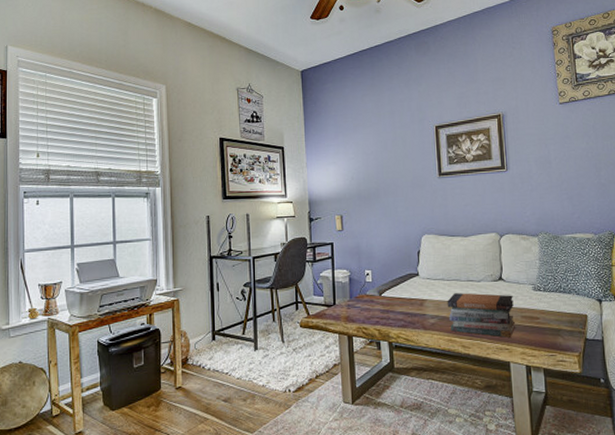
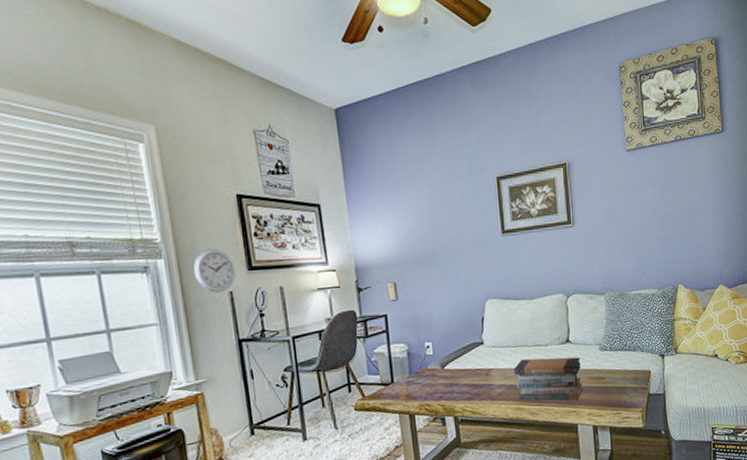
wall clock: none [182,180,214,216] -> present [194,248,236,293]

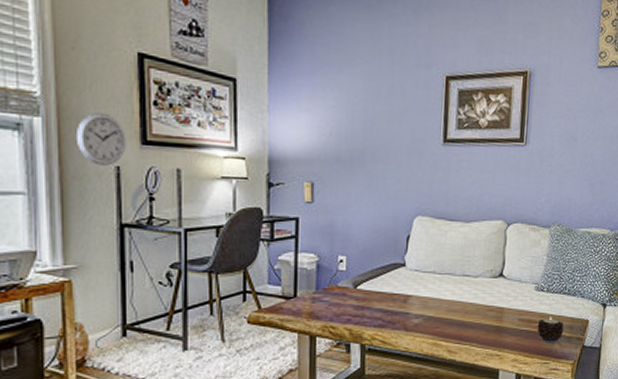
book stack: present [514,357,583,401] -> none [436,289,512,342]
candle: none [605,372,630,396] -> present [537,317,565,343]

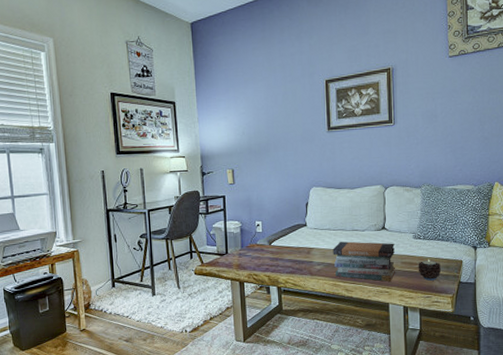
wall clock: present [77,112,127,166] -> none [76,136,107,171]
book stack: none [436,289,512,342] -> present [333,241,396,282]

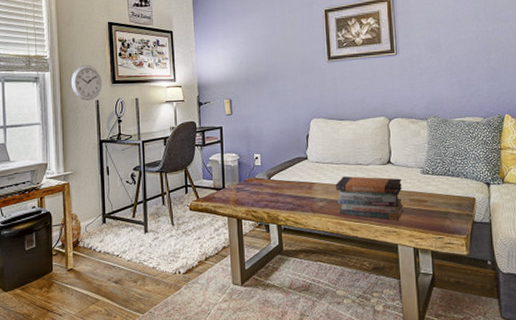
wall clock: none [76,136,107,171] -> present [72,65,103,101]
candle: present [418,259,442,281] -> none [427,196,453,220]

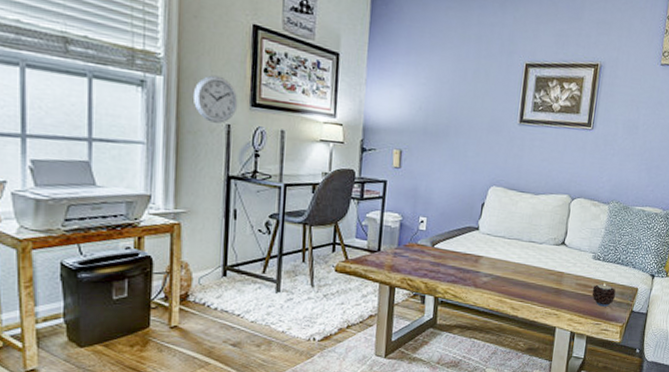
book stack: present [336,176,404,220] -> none [503,253,572,303]
candle: none [427,196,453,220] -> present [591,283,616,307]

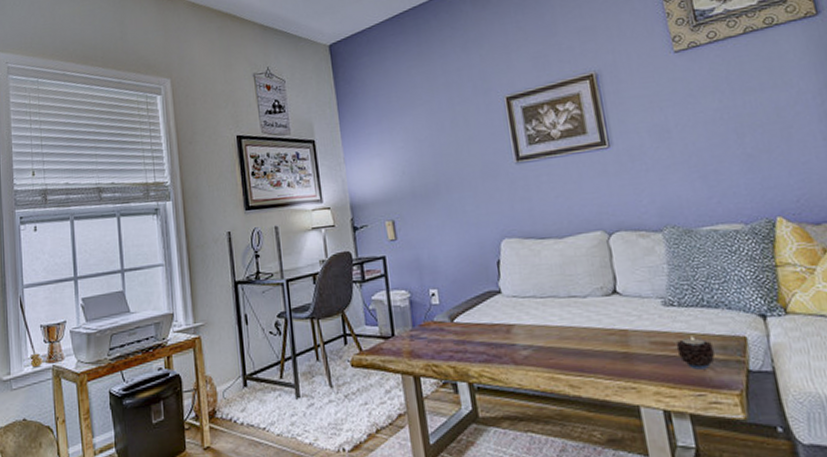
wall clock: present [194,75,238,123] -> none [197,189,234,233]

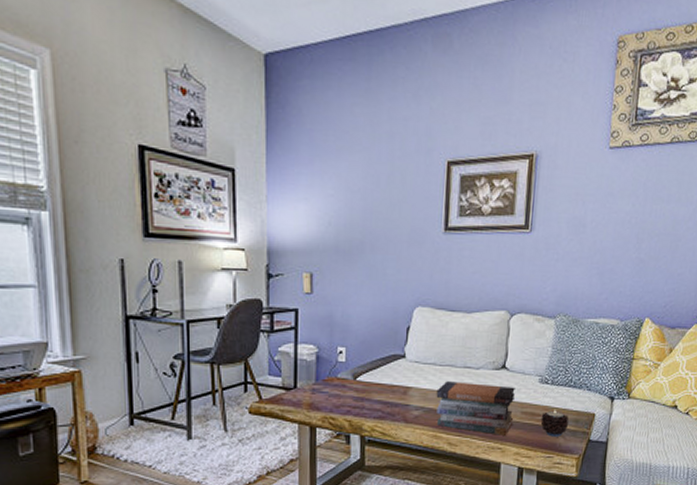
book stack: none [543,313,644,372] -> present [436,381,515,435]

